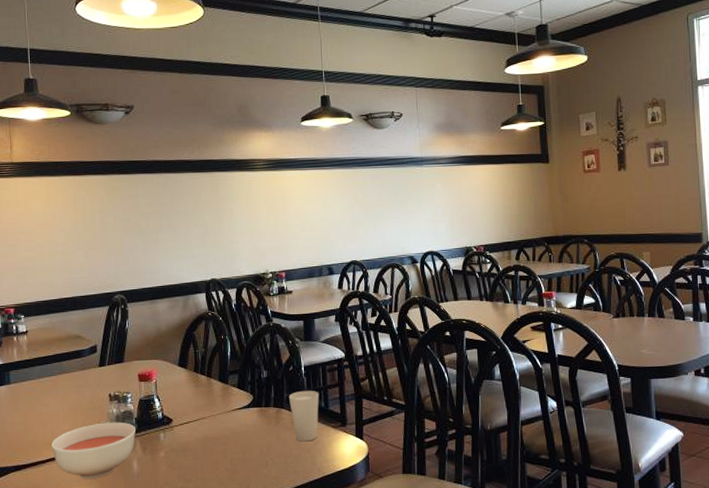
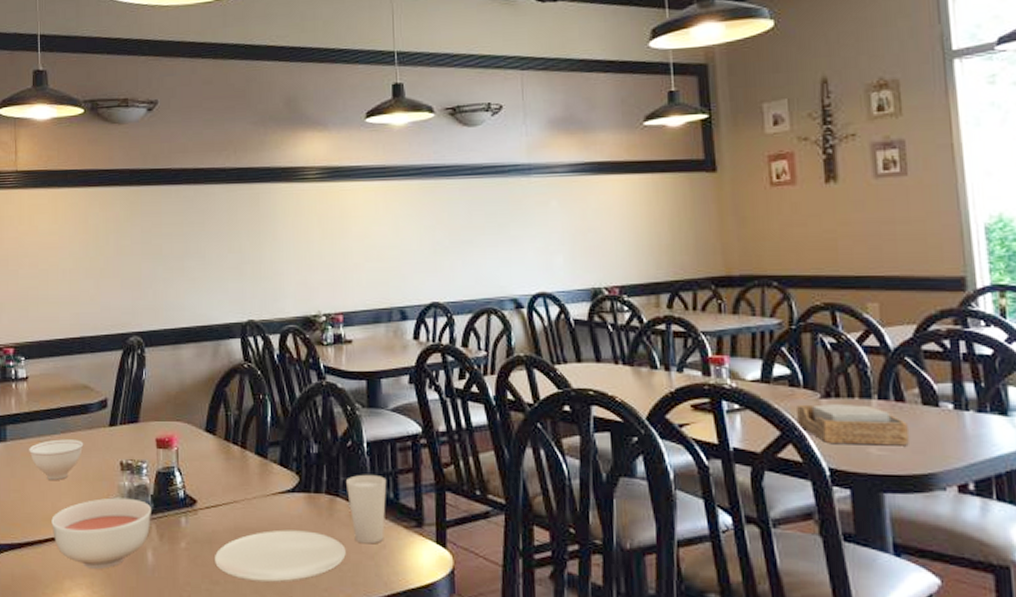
bowl: none [30,379,78,412] -> present [29,439,84,480]
plate: none [187,435,289,477] -> present [214,530,346,583]
napkin holder: none [598,321,666,349] -> present [796,404,909,446]

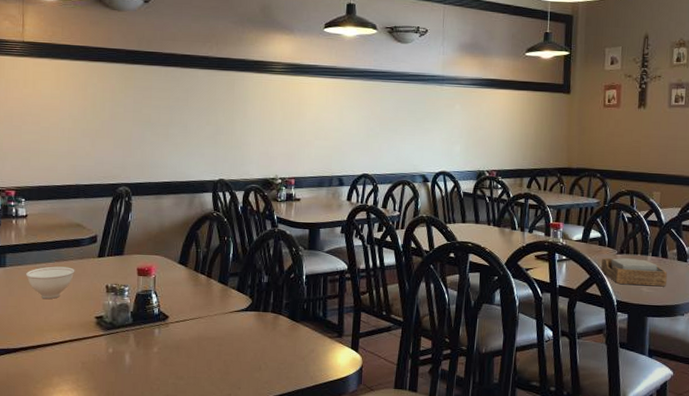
bowl: present [51,497,152,569] -> none [44,313,131,368]
plate: present [214,530,346,583] -> none [180,339,284,378]
cup: present [345,474,387,544] -> none [287,298,319,350]

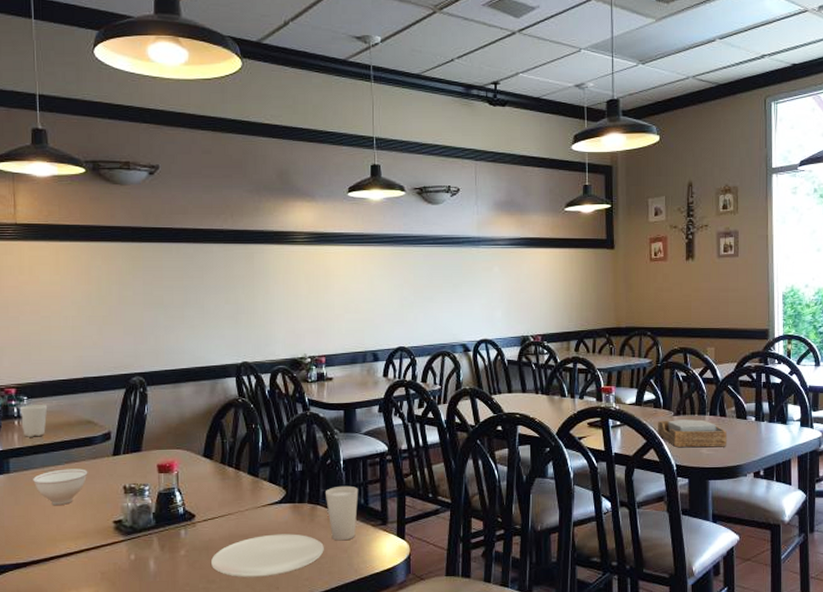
cup: none [18,206,43,236] -> present [21,405,48,437]
plate: none [180,339,284,378] -> present [210,534,324,578]
cup: none [287,298,319,350] -> present [324,485,359,541]

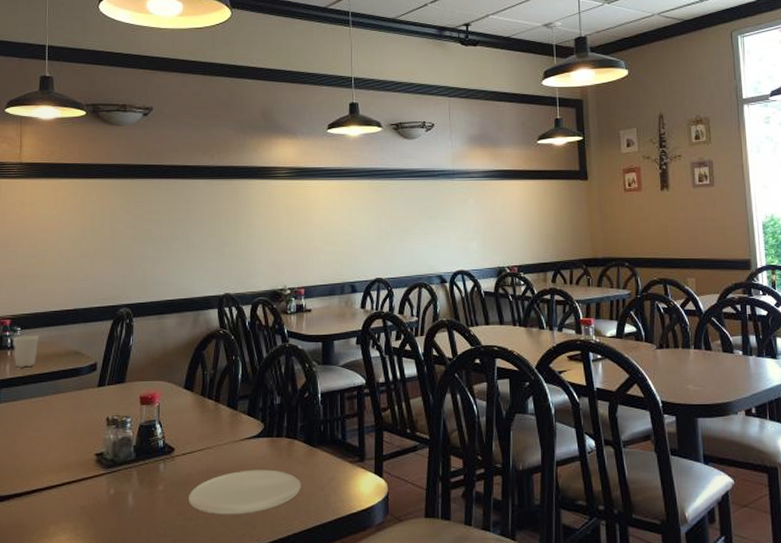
bowl: present [33,469,88,505] -> none [21,400,74,436]
cup: present [324,485,359,541] -> none [302,419,336,478]
napkin holder: present [657,419,727,448] -> none [640,353,714,383]

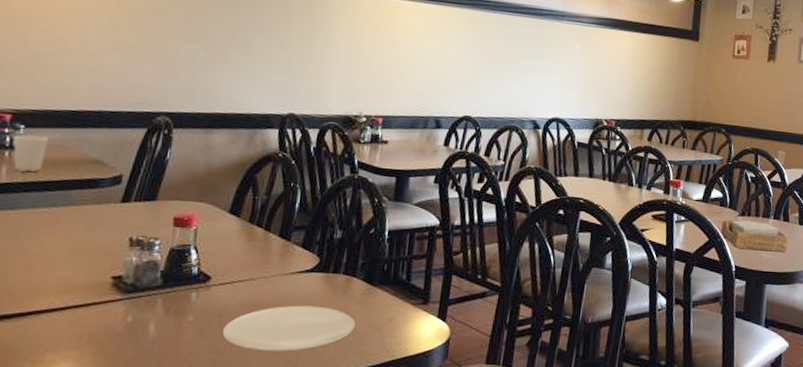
napkin holder: none [640,353,714,383] -> present [720,219,788,252]

